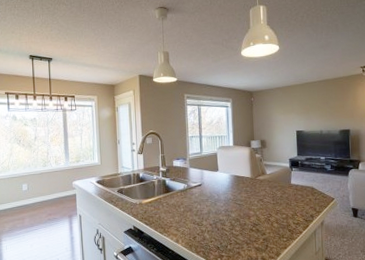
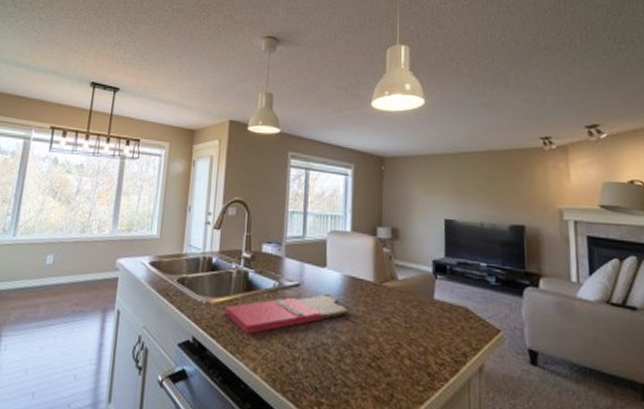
cutting board: none [153,188,236,220] -> present [225,293,349,334]

